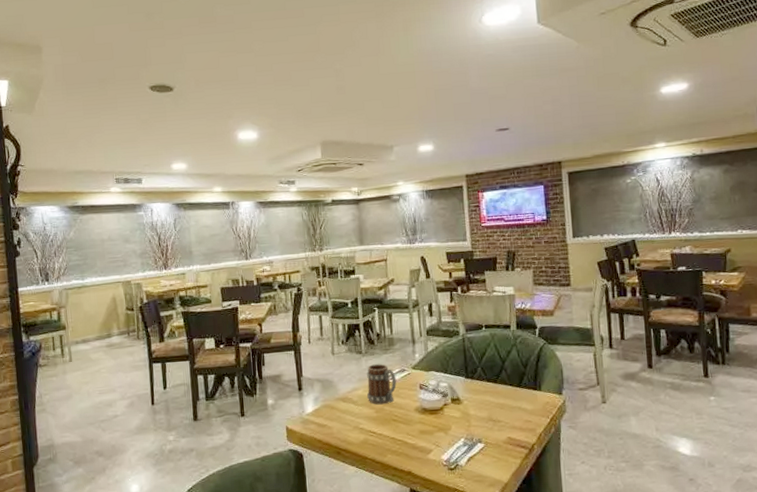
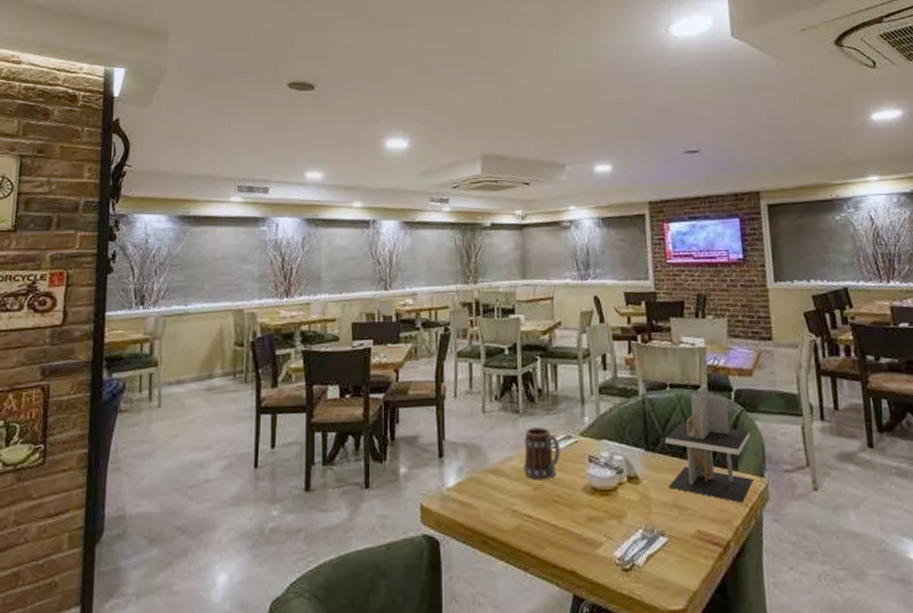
napkin holder: none [481,324,553,415] -> present [664,385,753,503]

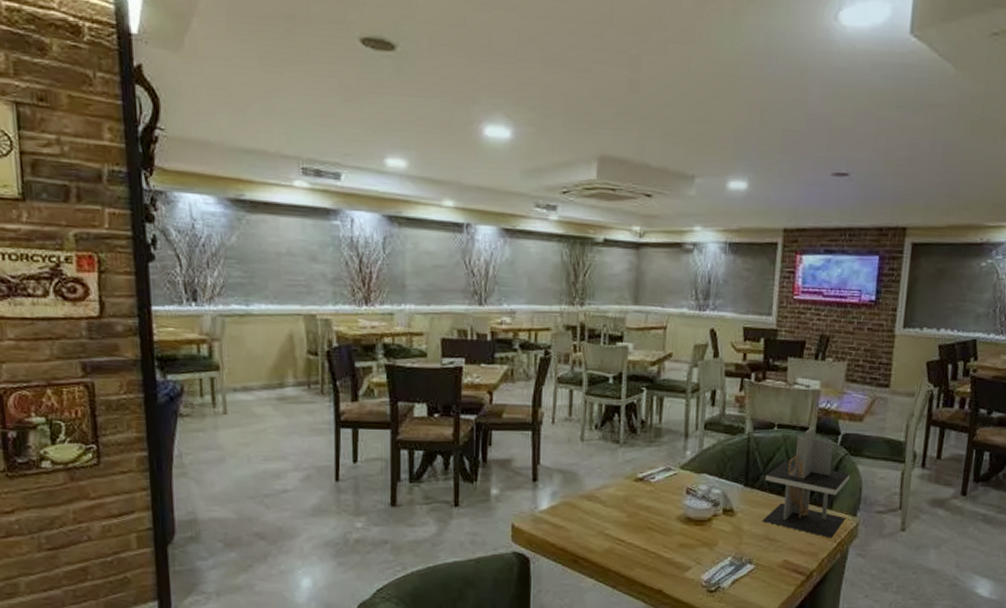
mug: present [524,427,560,480] -> none [619,458,659,508]

